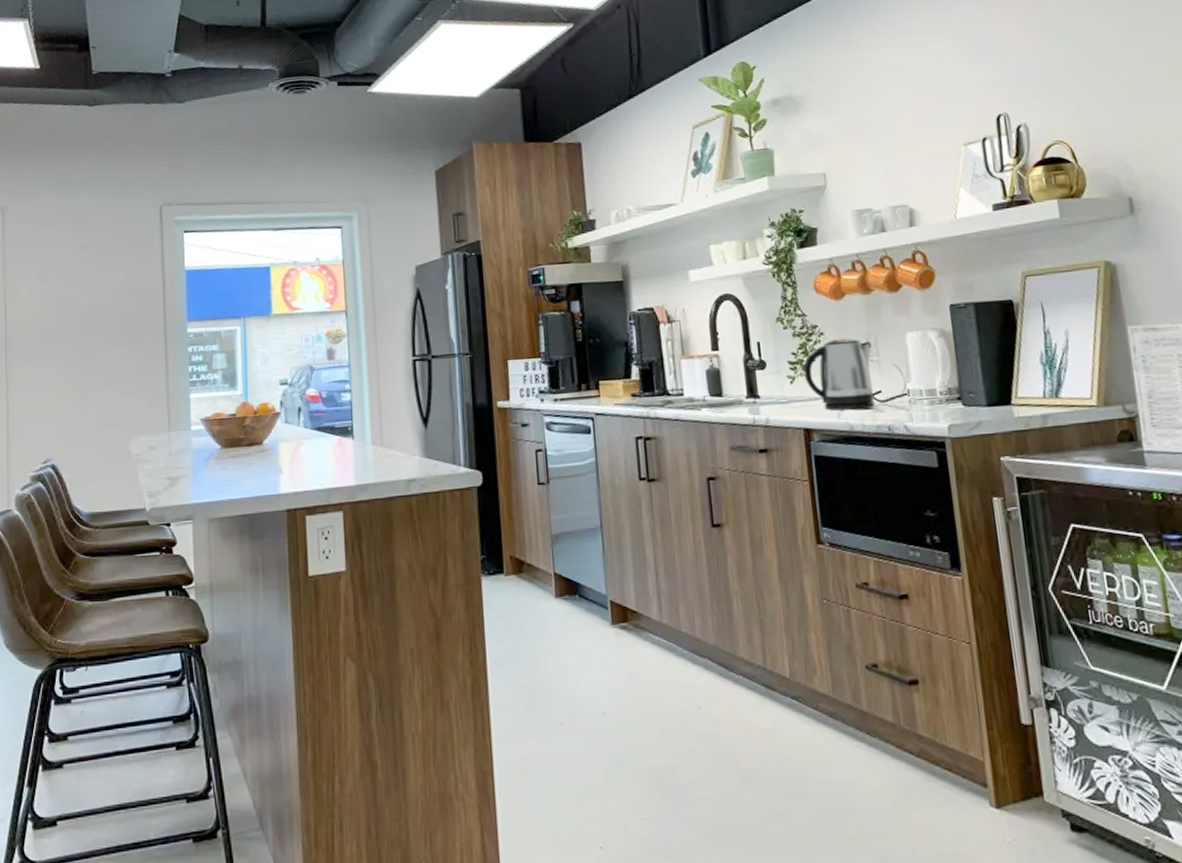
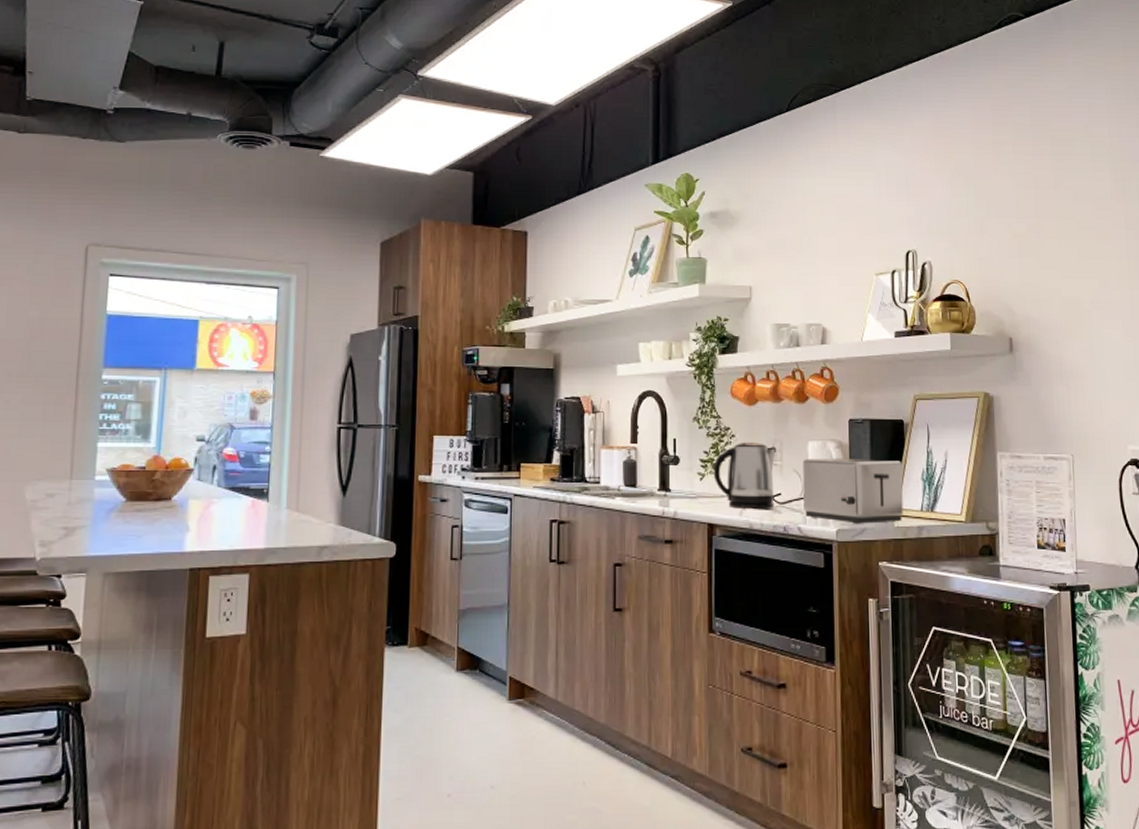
toaster: none [902,344,1024,417] -> present [802,458,903,524]

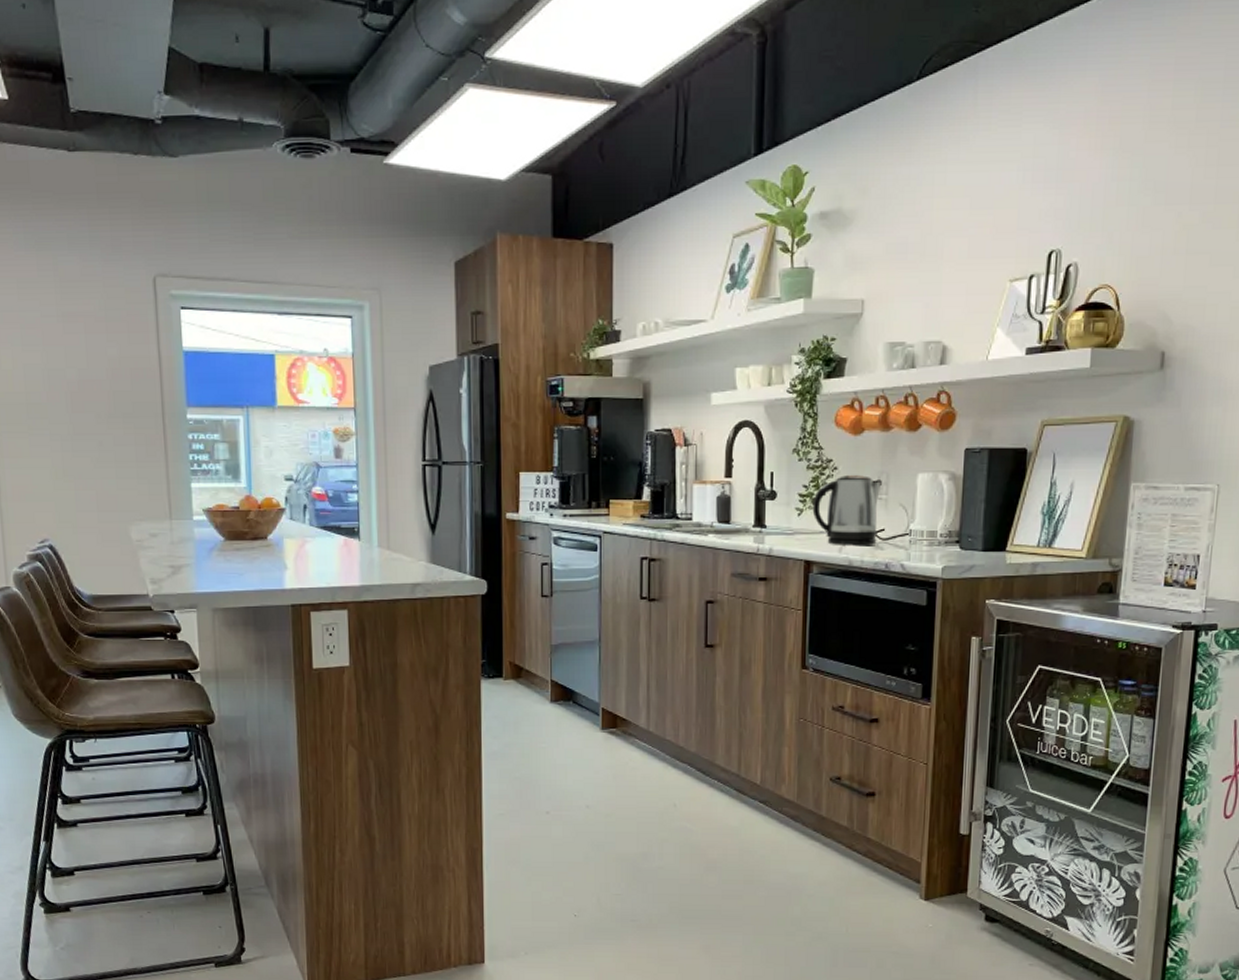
toaster: present [802,458,903,524] -> none [908,490,1020,560]

